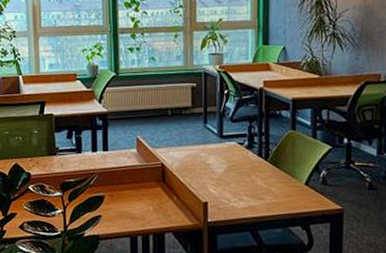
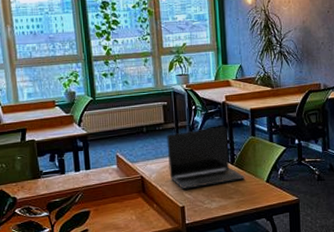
laptop: none [193,116,279,183] -> present [166,127,244,189]

